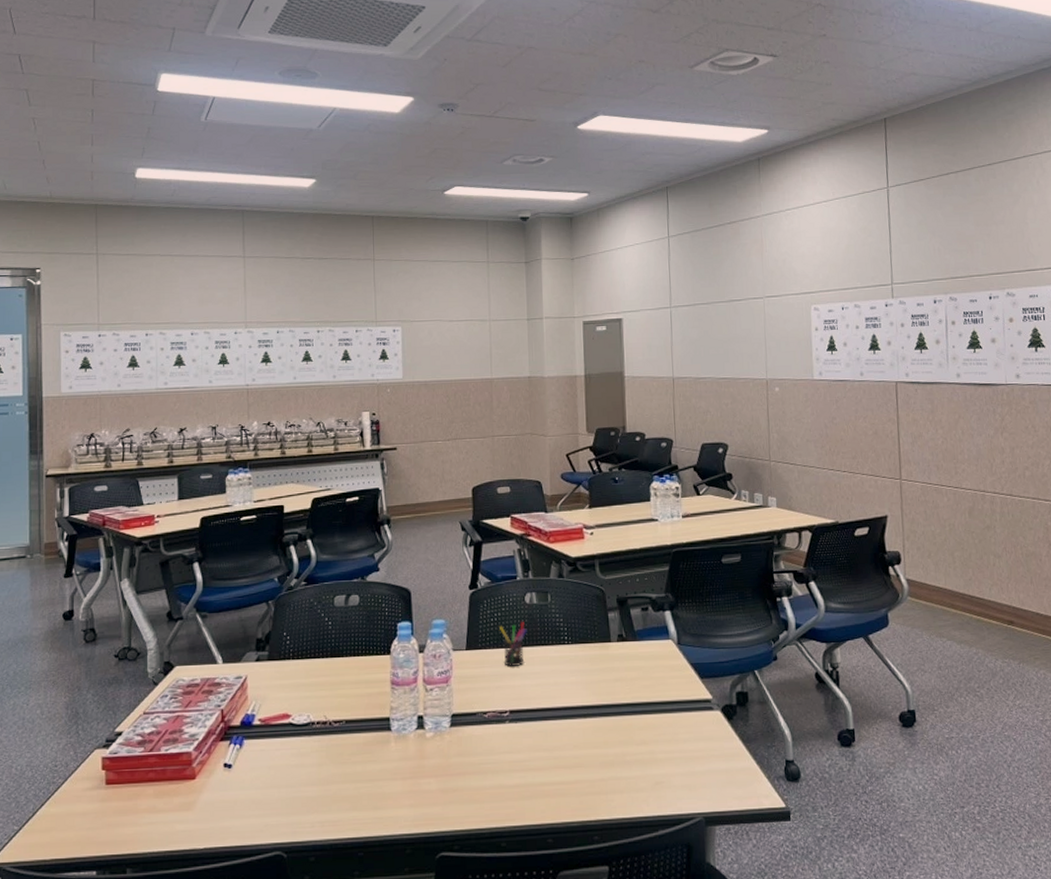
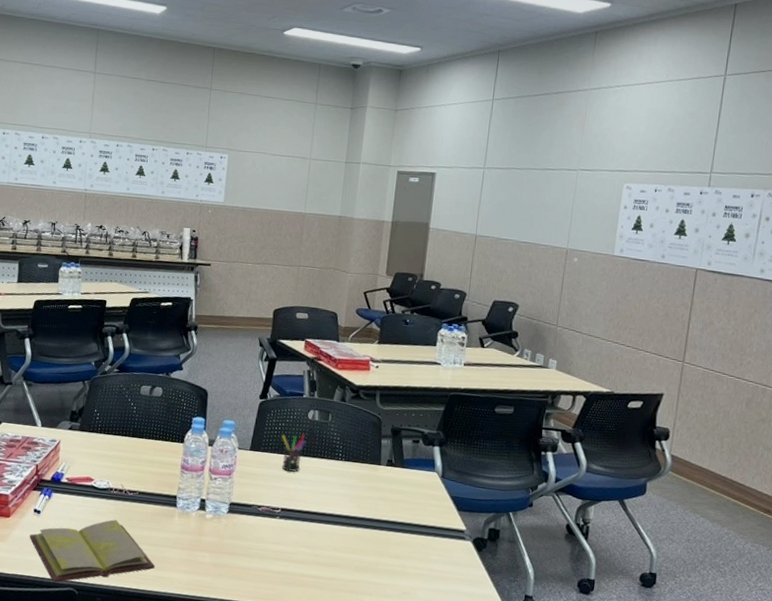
diary: none [221,759,375,849] -> present [29,519,156,583]

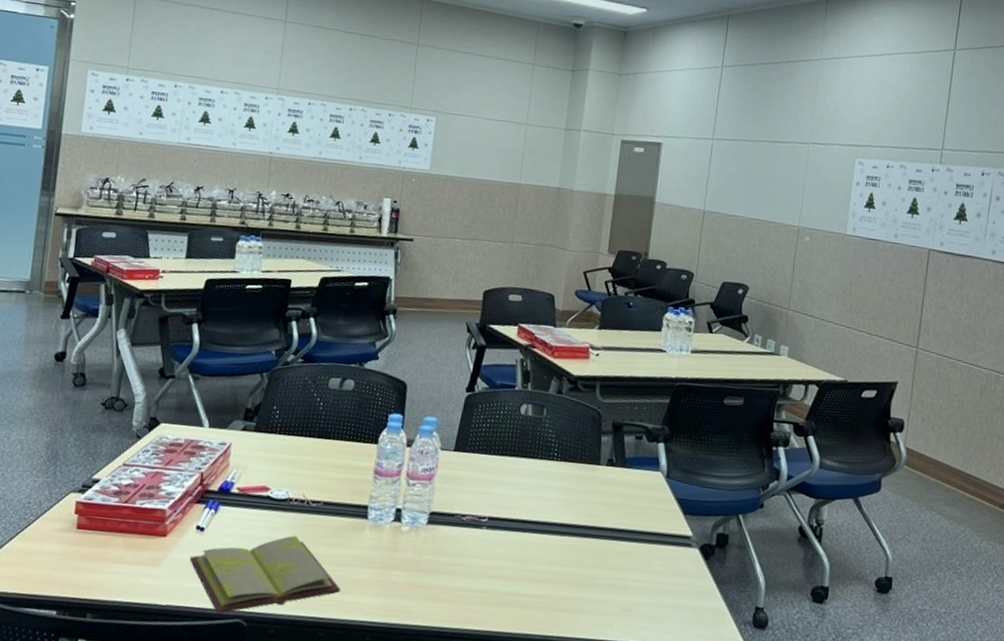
pen holder: present [281,434,306,473] -> none [489,432,518,476]

